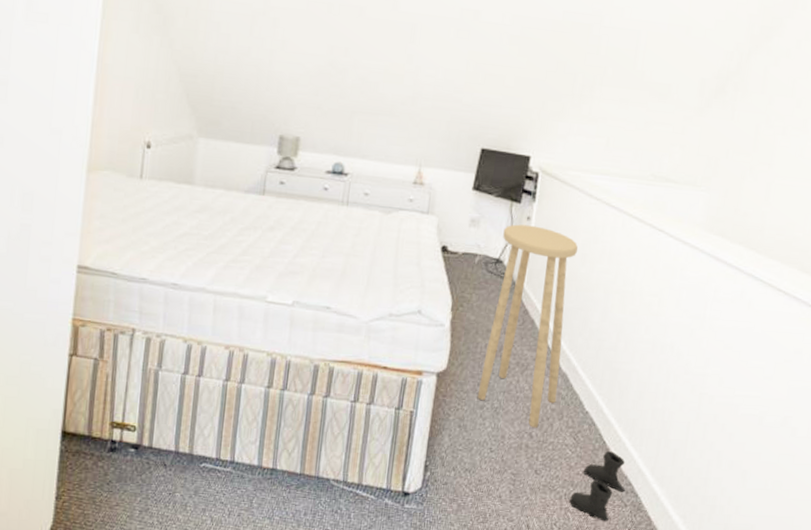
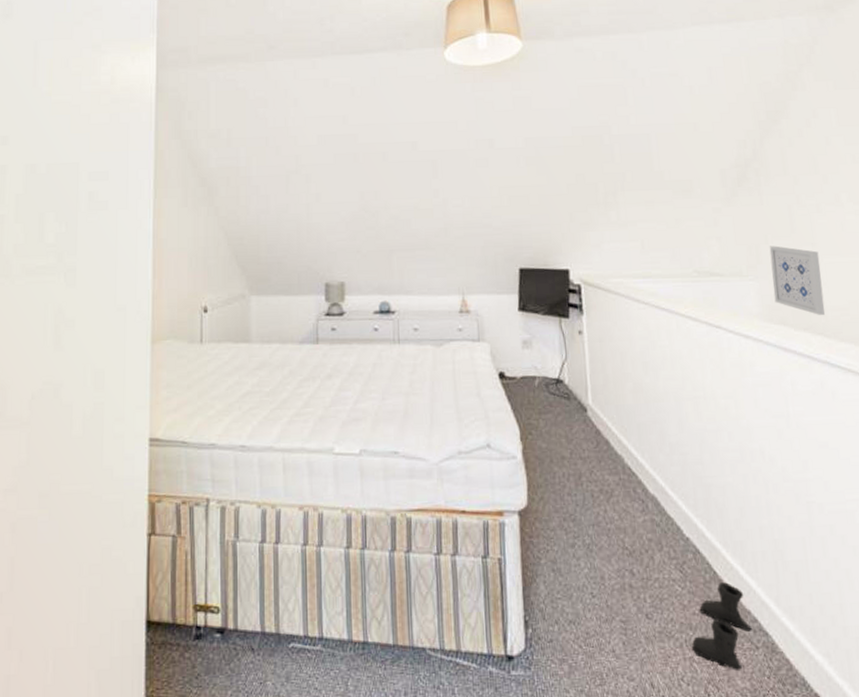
stool: present [477,224,578,428] -> none [557,339,651,563]
wall art: none [719,160,773,232] -> present [769,245,825,315]

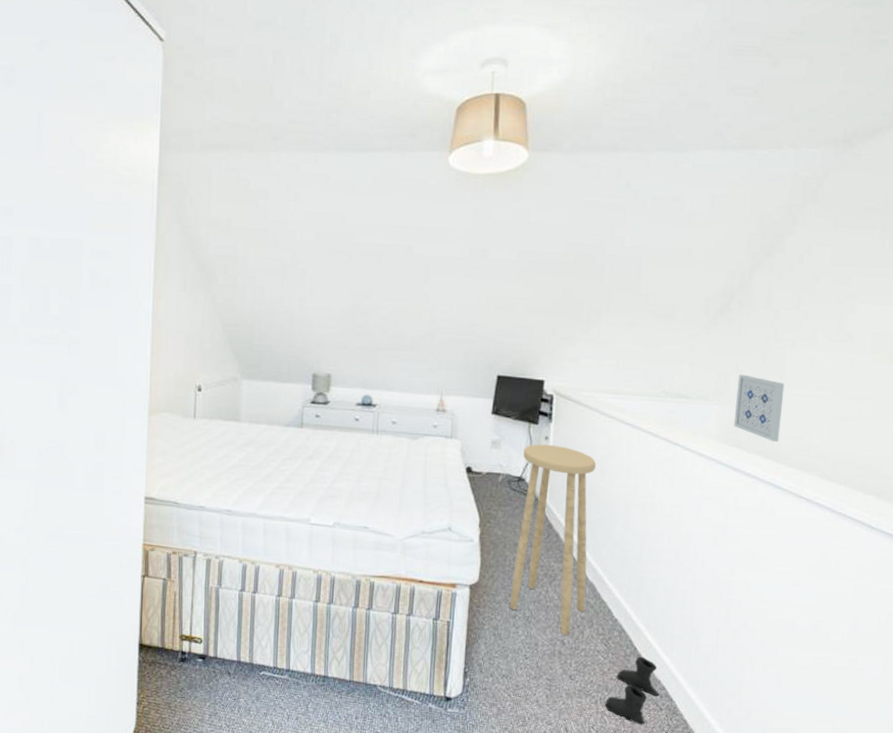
stool: none [557,339,651,563] -> present [509,444,596,635]

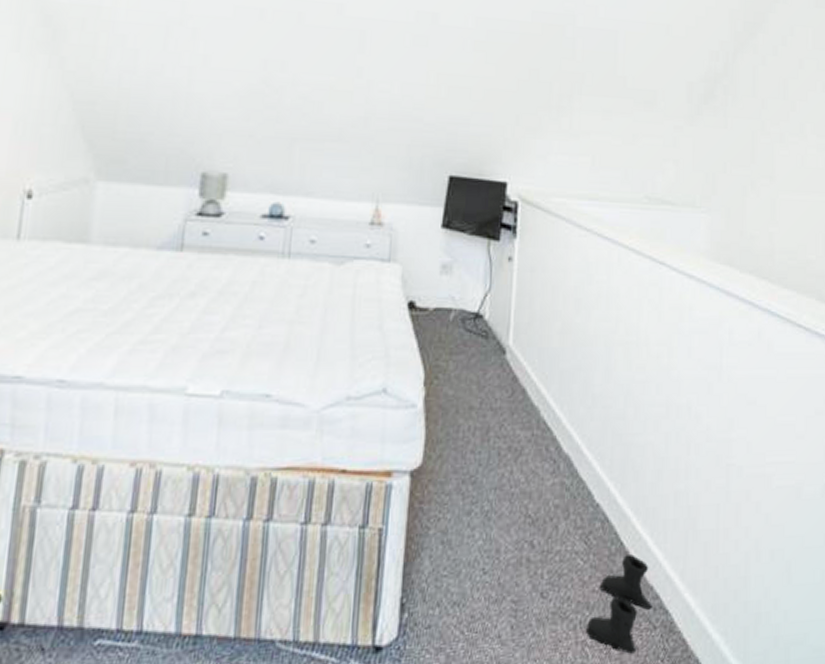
stool: present [509,444,596,635] -> none [462,267,570,534]
wall art: present [733,374,785,441] -> none [724,175,775,257]

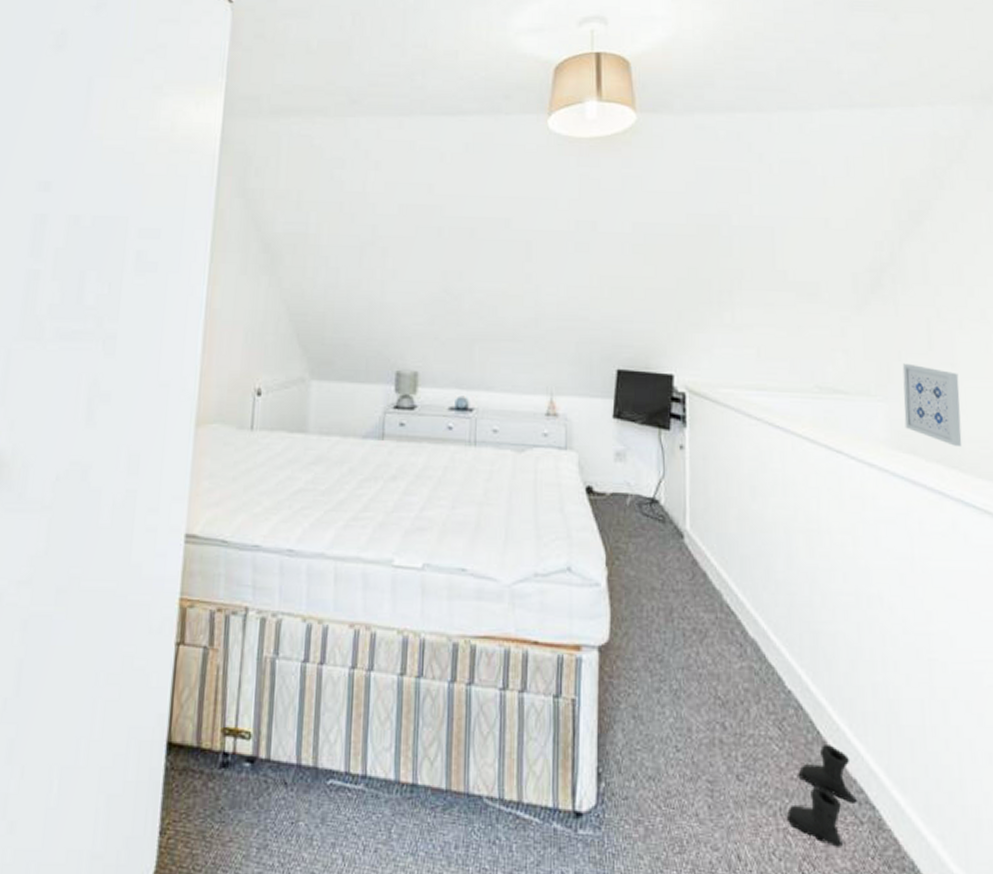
wall art: none [724,175,775,257] -> present [902,363,962,446]

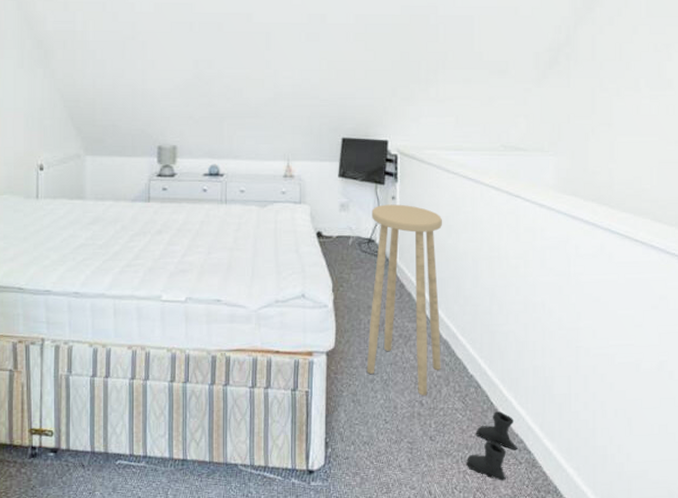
stool: none [650,455,749,715] -> present [366,204,442,396]
wall art: present [902,363,962,446] -> none [569,125,614,188]

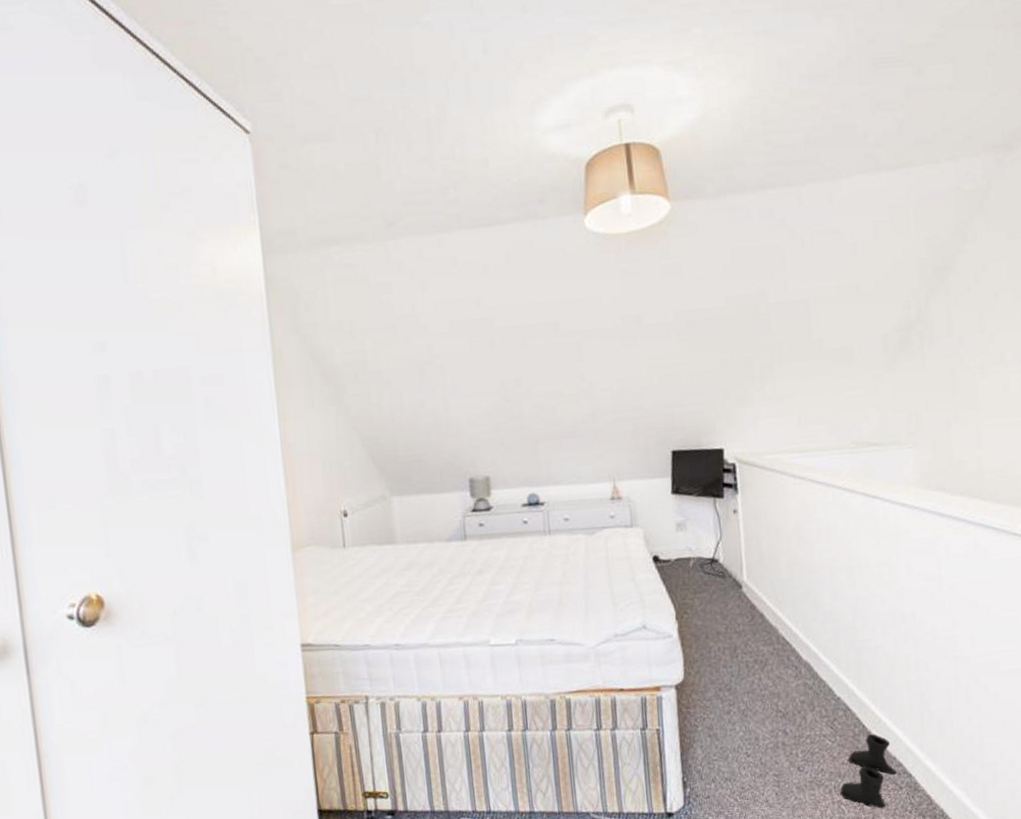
stool: present [366,204,442,396] -> none [712,517,804,724]

